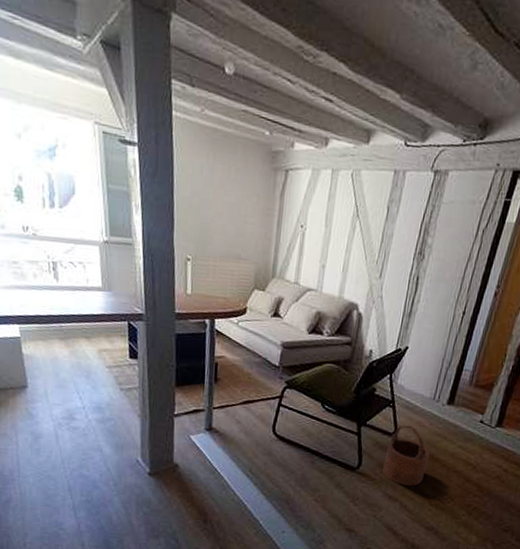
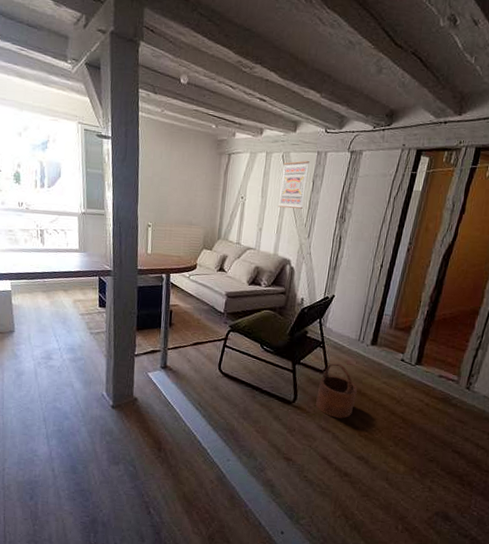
wall art: none [345,181,384,242] -> present [278,161,309,209]

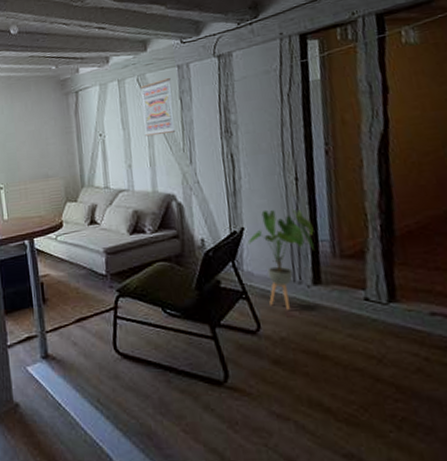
wooden bucket: present [316,363,357,419] -> none [254,317,315,398]
house plant: none [333,285,383,360] -> present [246,209,314,310]

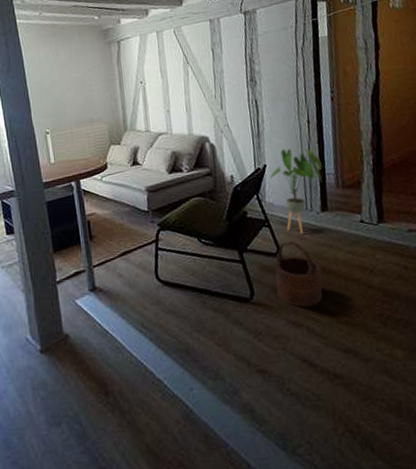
wall art: present [140,78,176,137] -> none [176,31,209,84]
wooden bucket: none [254,317,315,398] -> present [275,240,323,308]

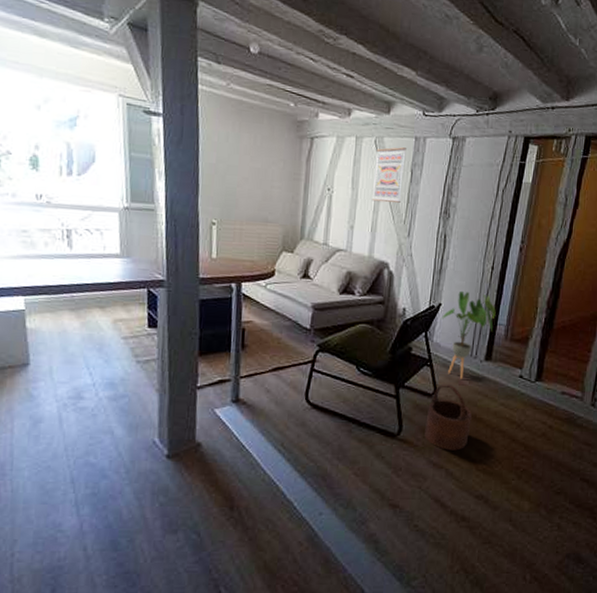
wall art: none [176,31,209,84] -> present [371,147,406,203]

